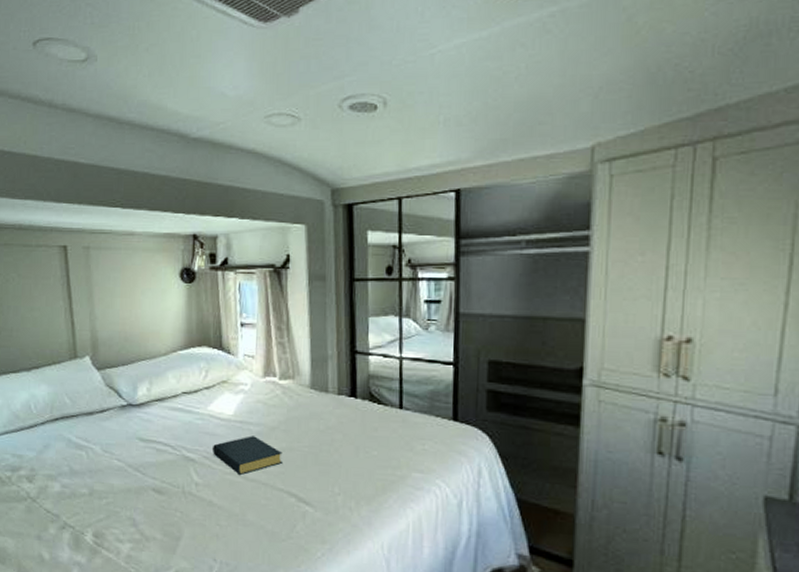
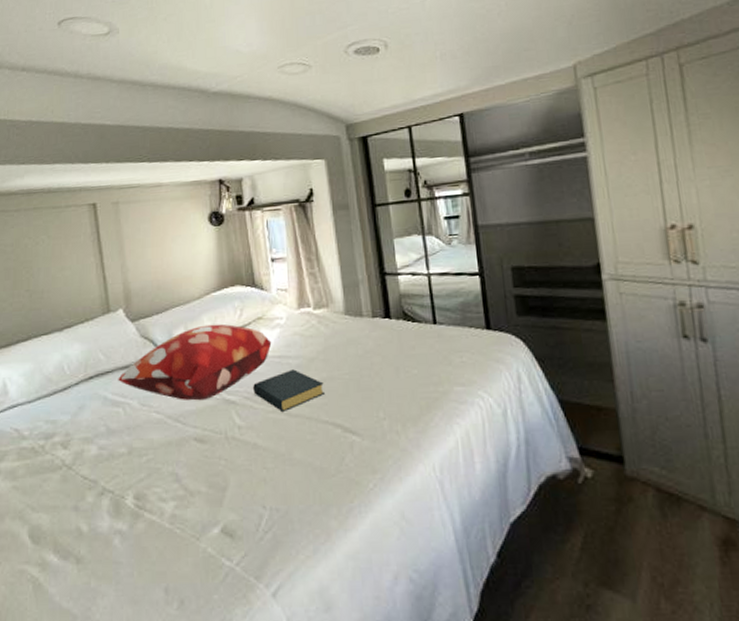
decorative pillow: none [82,382,235,455] -> present [118,323,272,401]

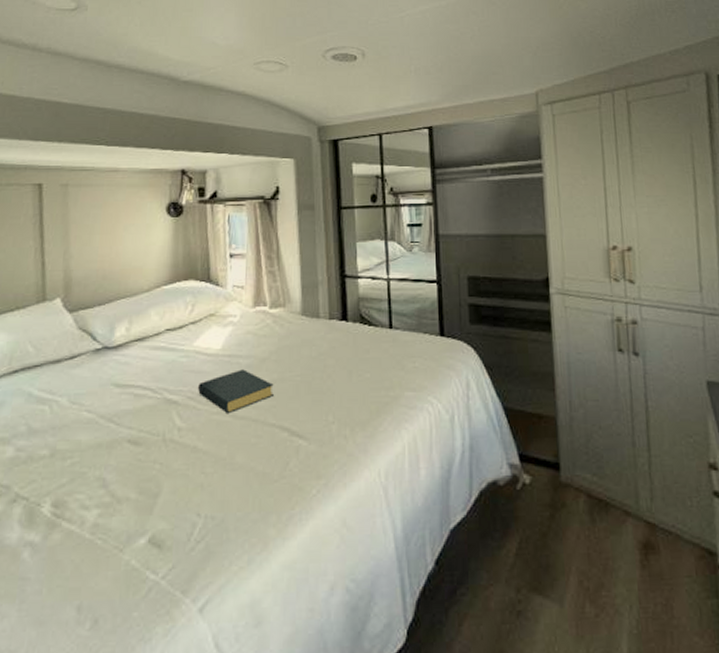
decorative pillow: present [118,323,272,401] -> none [47,319,223,400]

